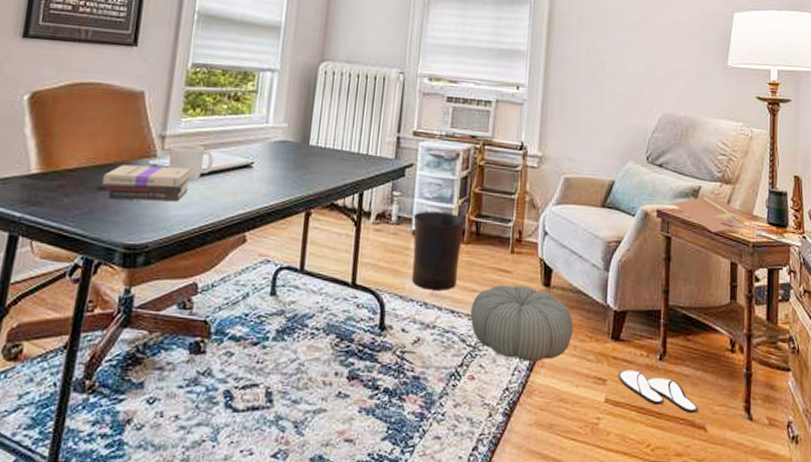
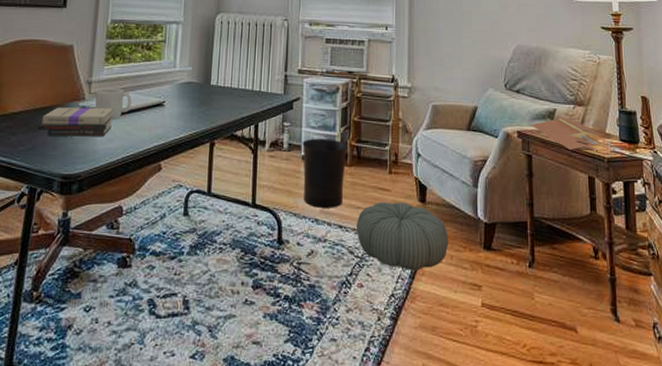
slippers: present [618,370,699,413] -> none [492,276,569,316]

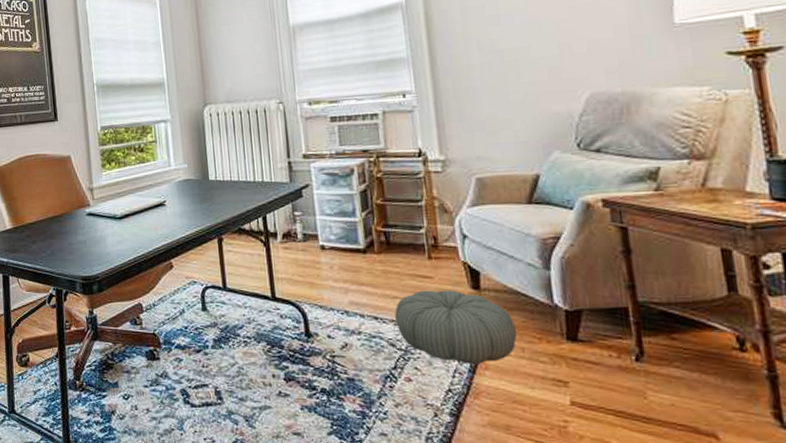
books: present [37,107,114,137] -> none [53,211,119,243]
mug: present [95,88,132,120] -> none [98,192,134,222]
waste bin: present [302,138,348,208] -> none [318,225,375,299]
papers: present [531,116,604,151] -> none [622,175,744,218]

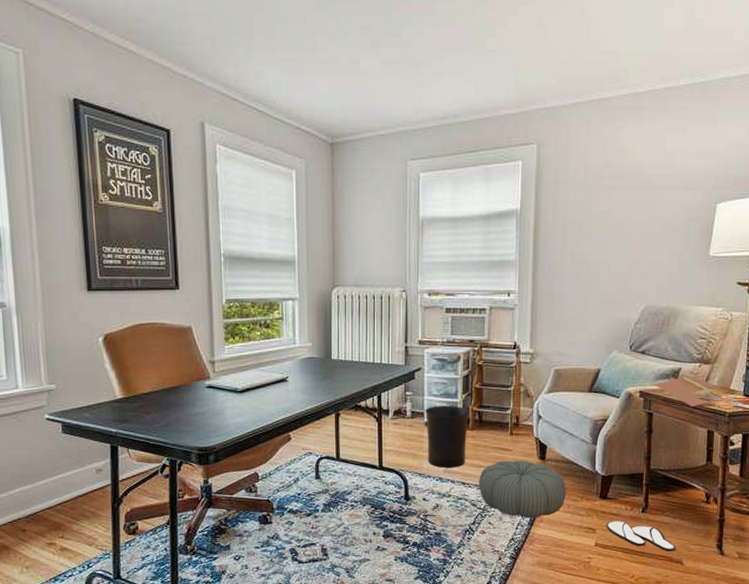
waste bin: none [318,225,375,299] -> present [425,405,470,468]
slippers: none [583,371,703,419] -> present [606,521,676,551]
papers: none [622,175,744,218] -> present [654,374,728,408]

